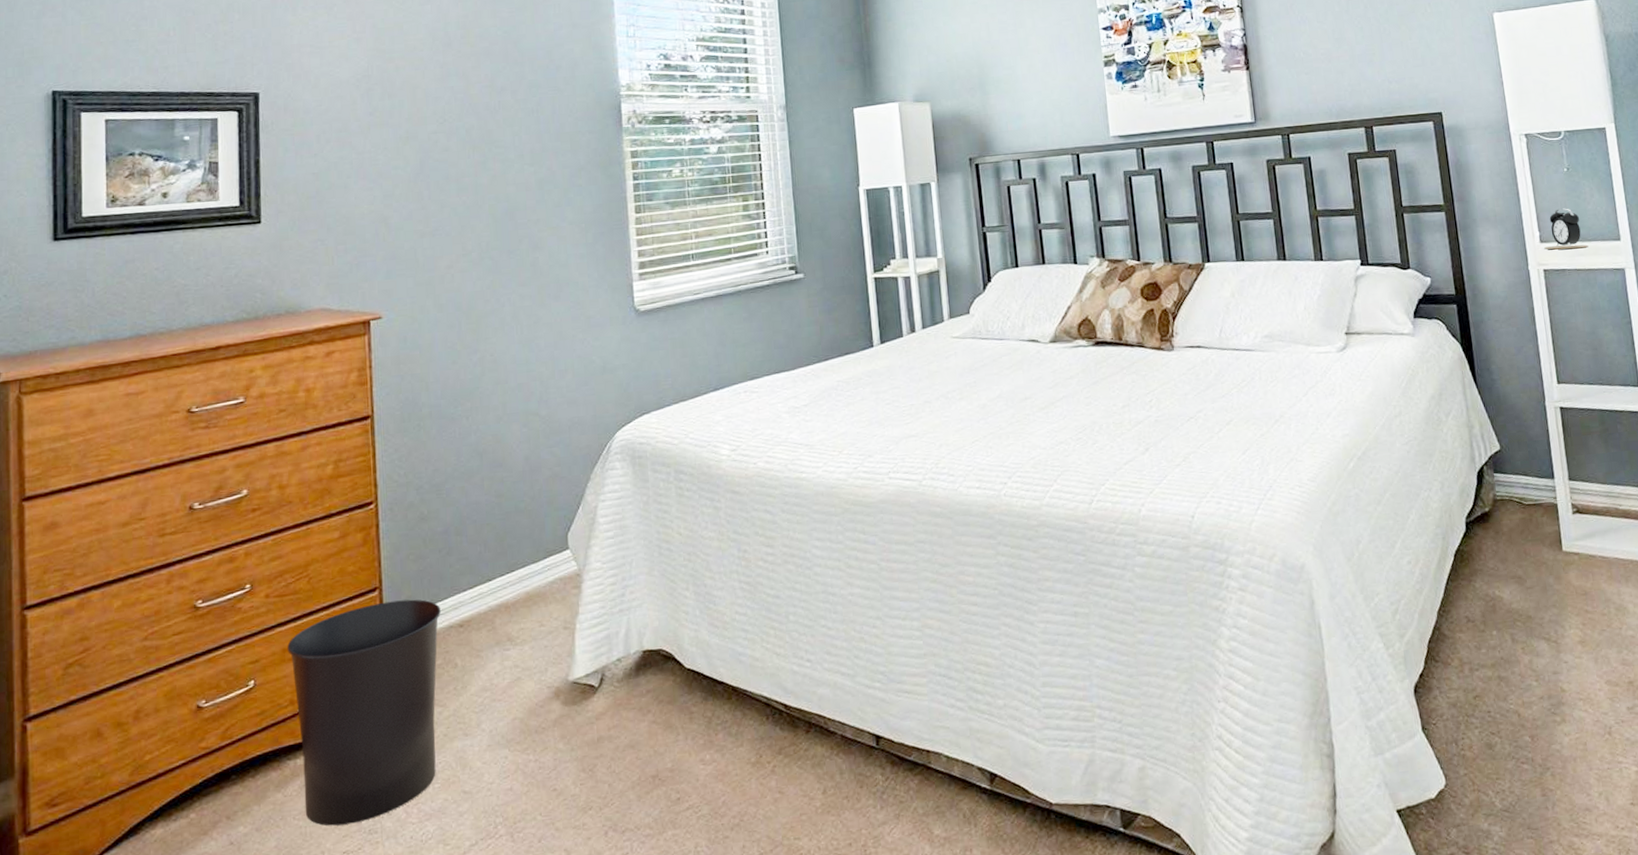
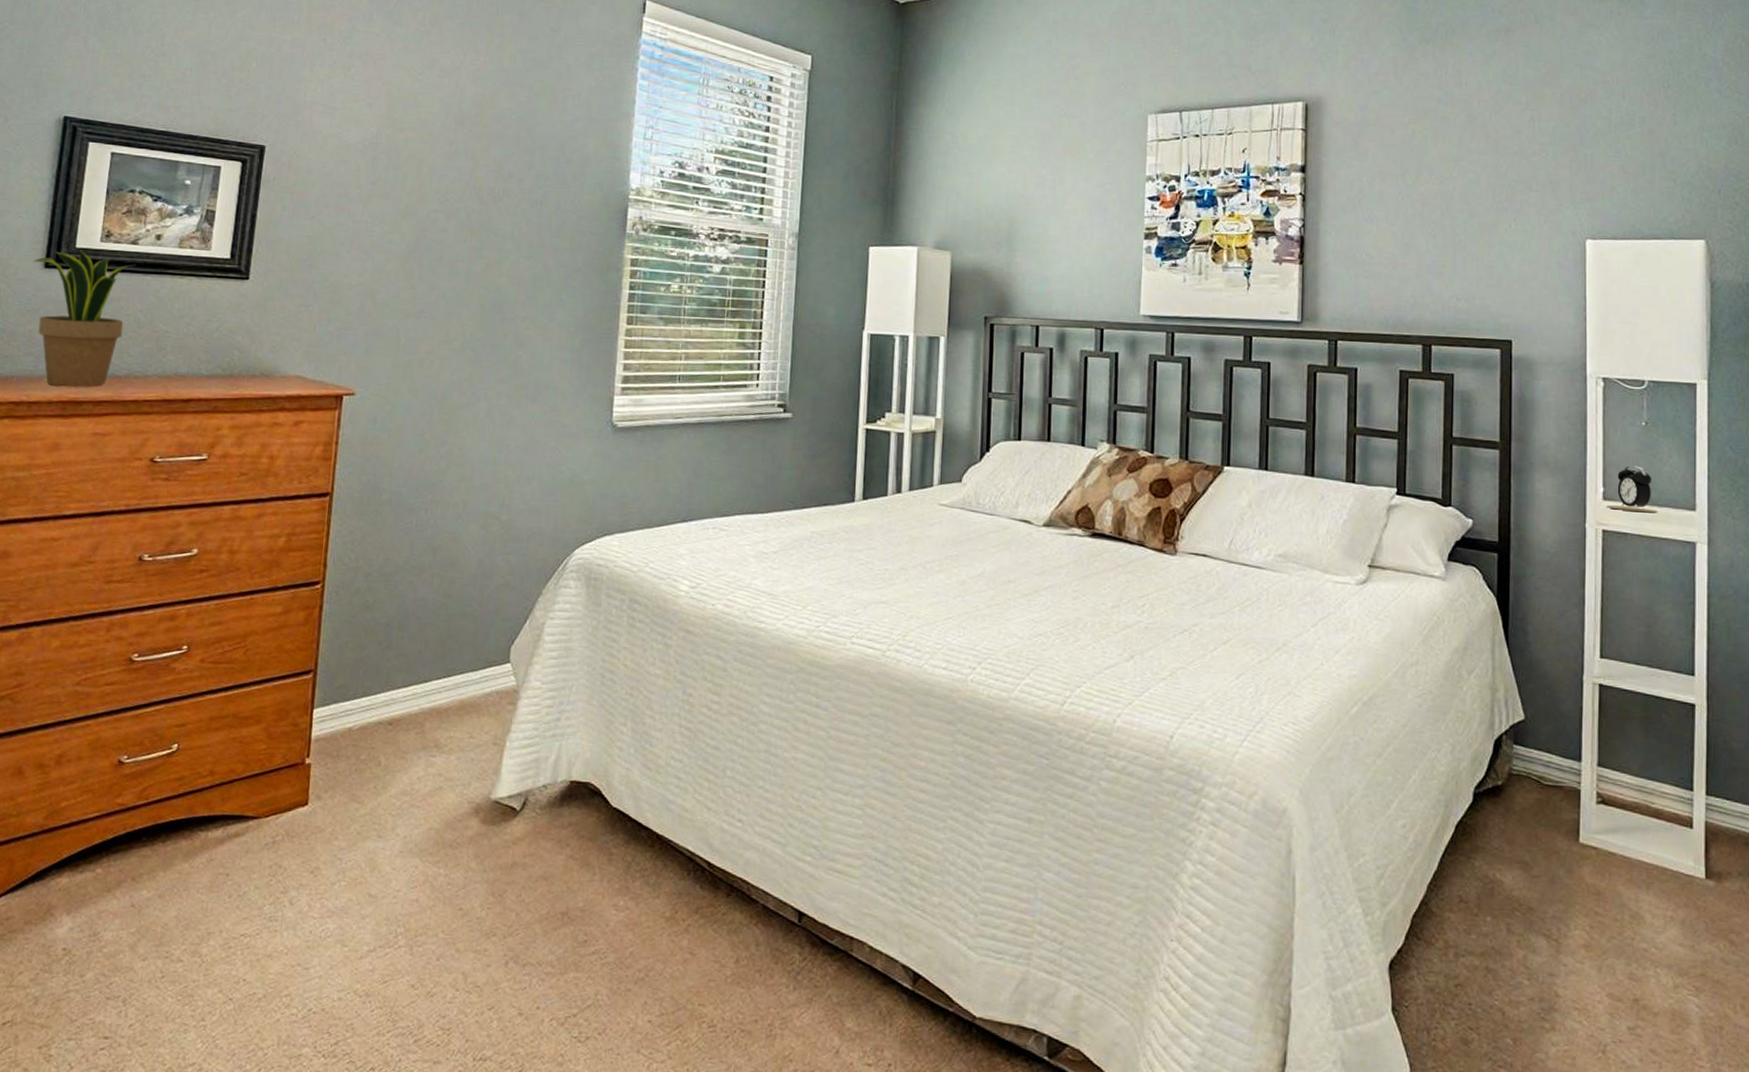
potted plant: none [41,218,146,354] -> present [33,250,136,387]
waste bin: present [287,599,441,826] -> none [209,686,372,907]

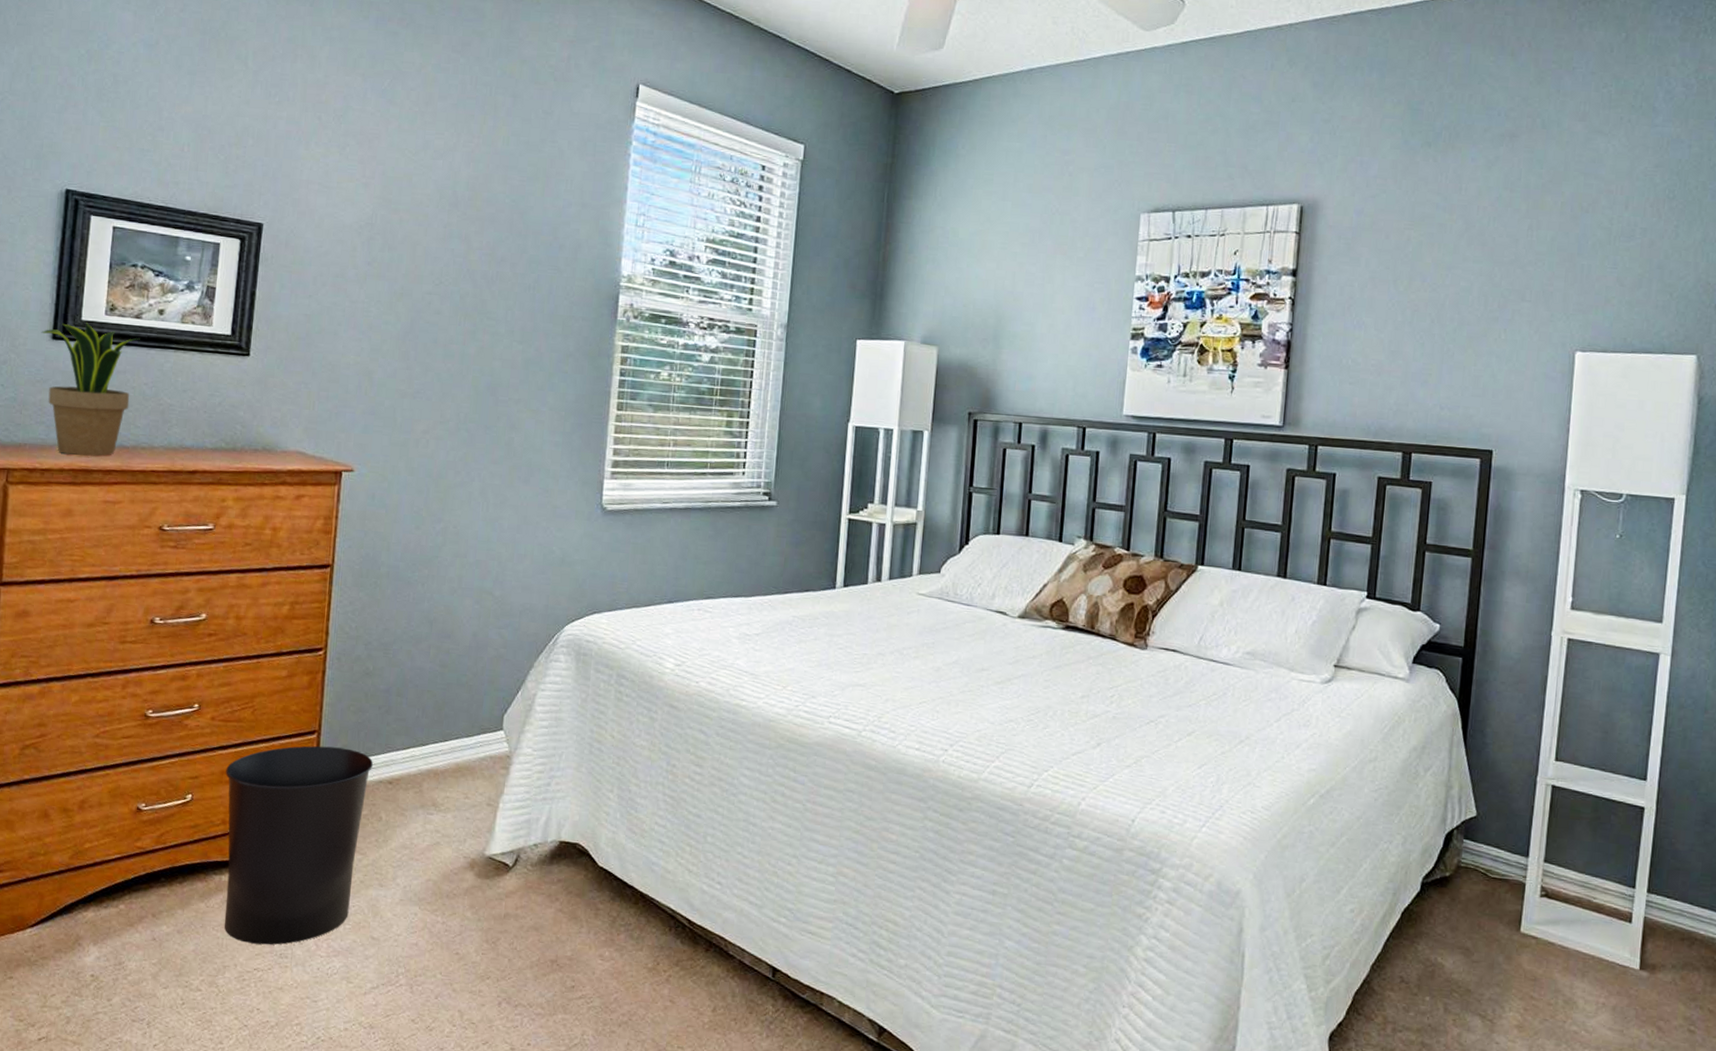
waste bin: none [209,686,372,907] -> present [224,745,373,945]
alarm clock: present [1607,465,1658,513] -> none [1574,576,1624,624]

